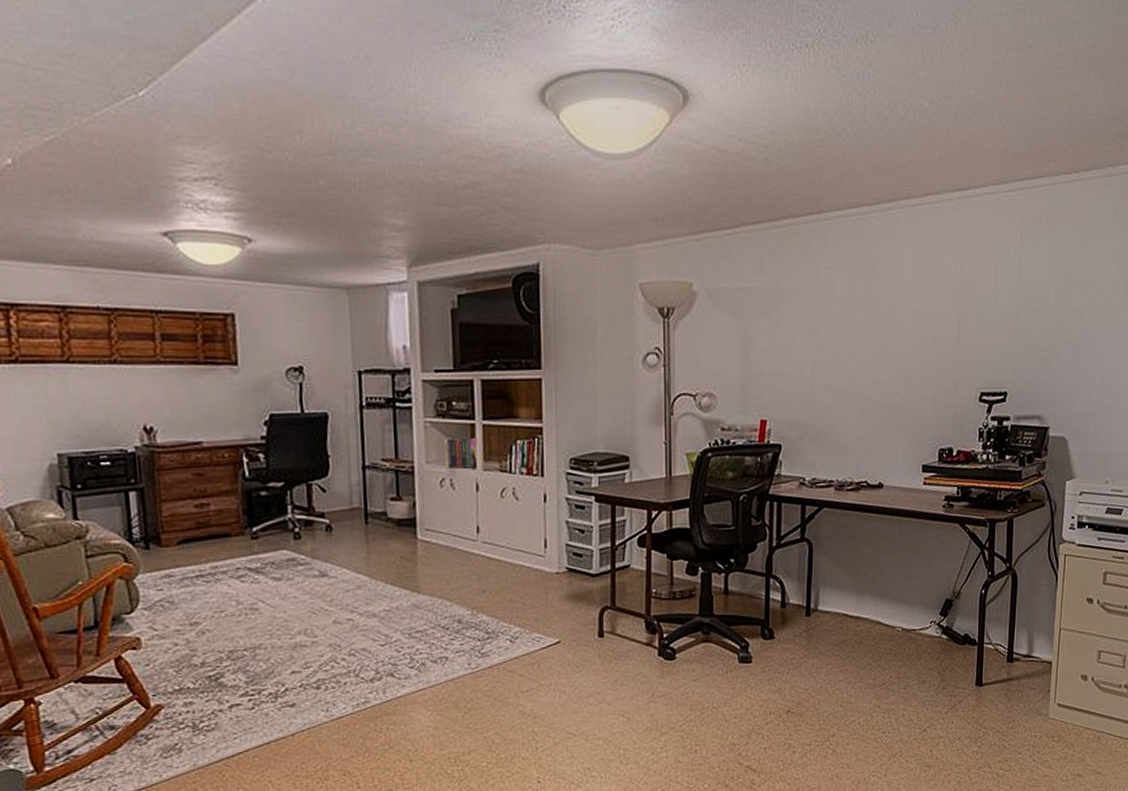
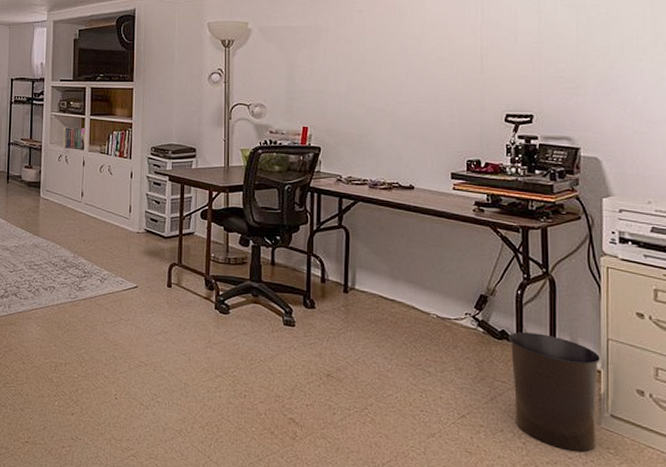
waste bin: none [970,632,1052,746] -> present [508,332,600,452]

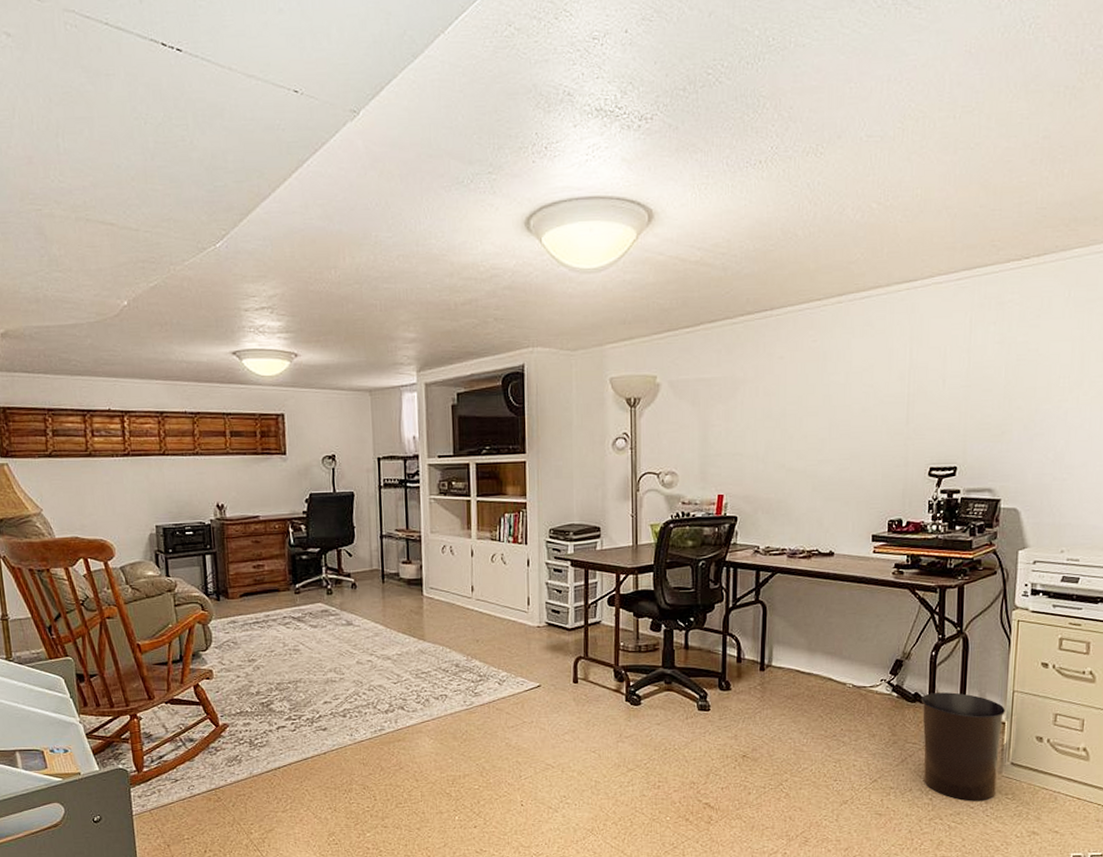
books: present [62,127,90,149] -> none [445,511,478,538]

